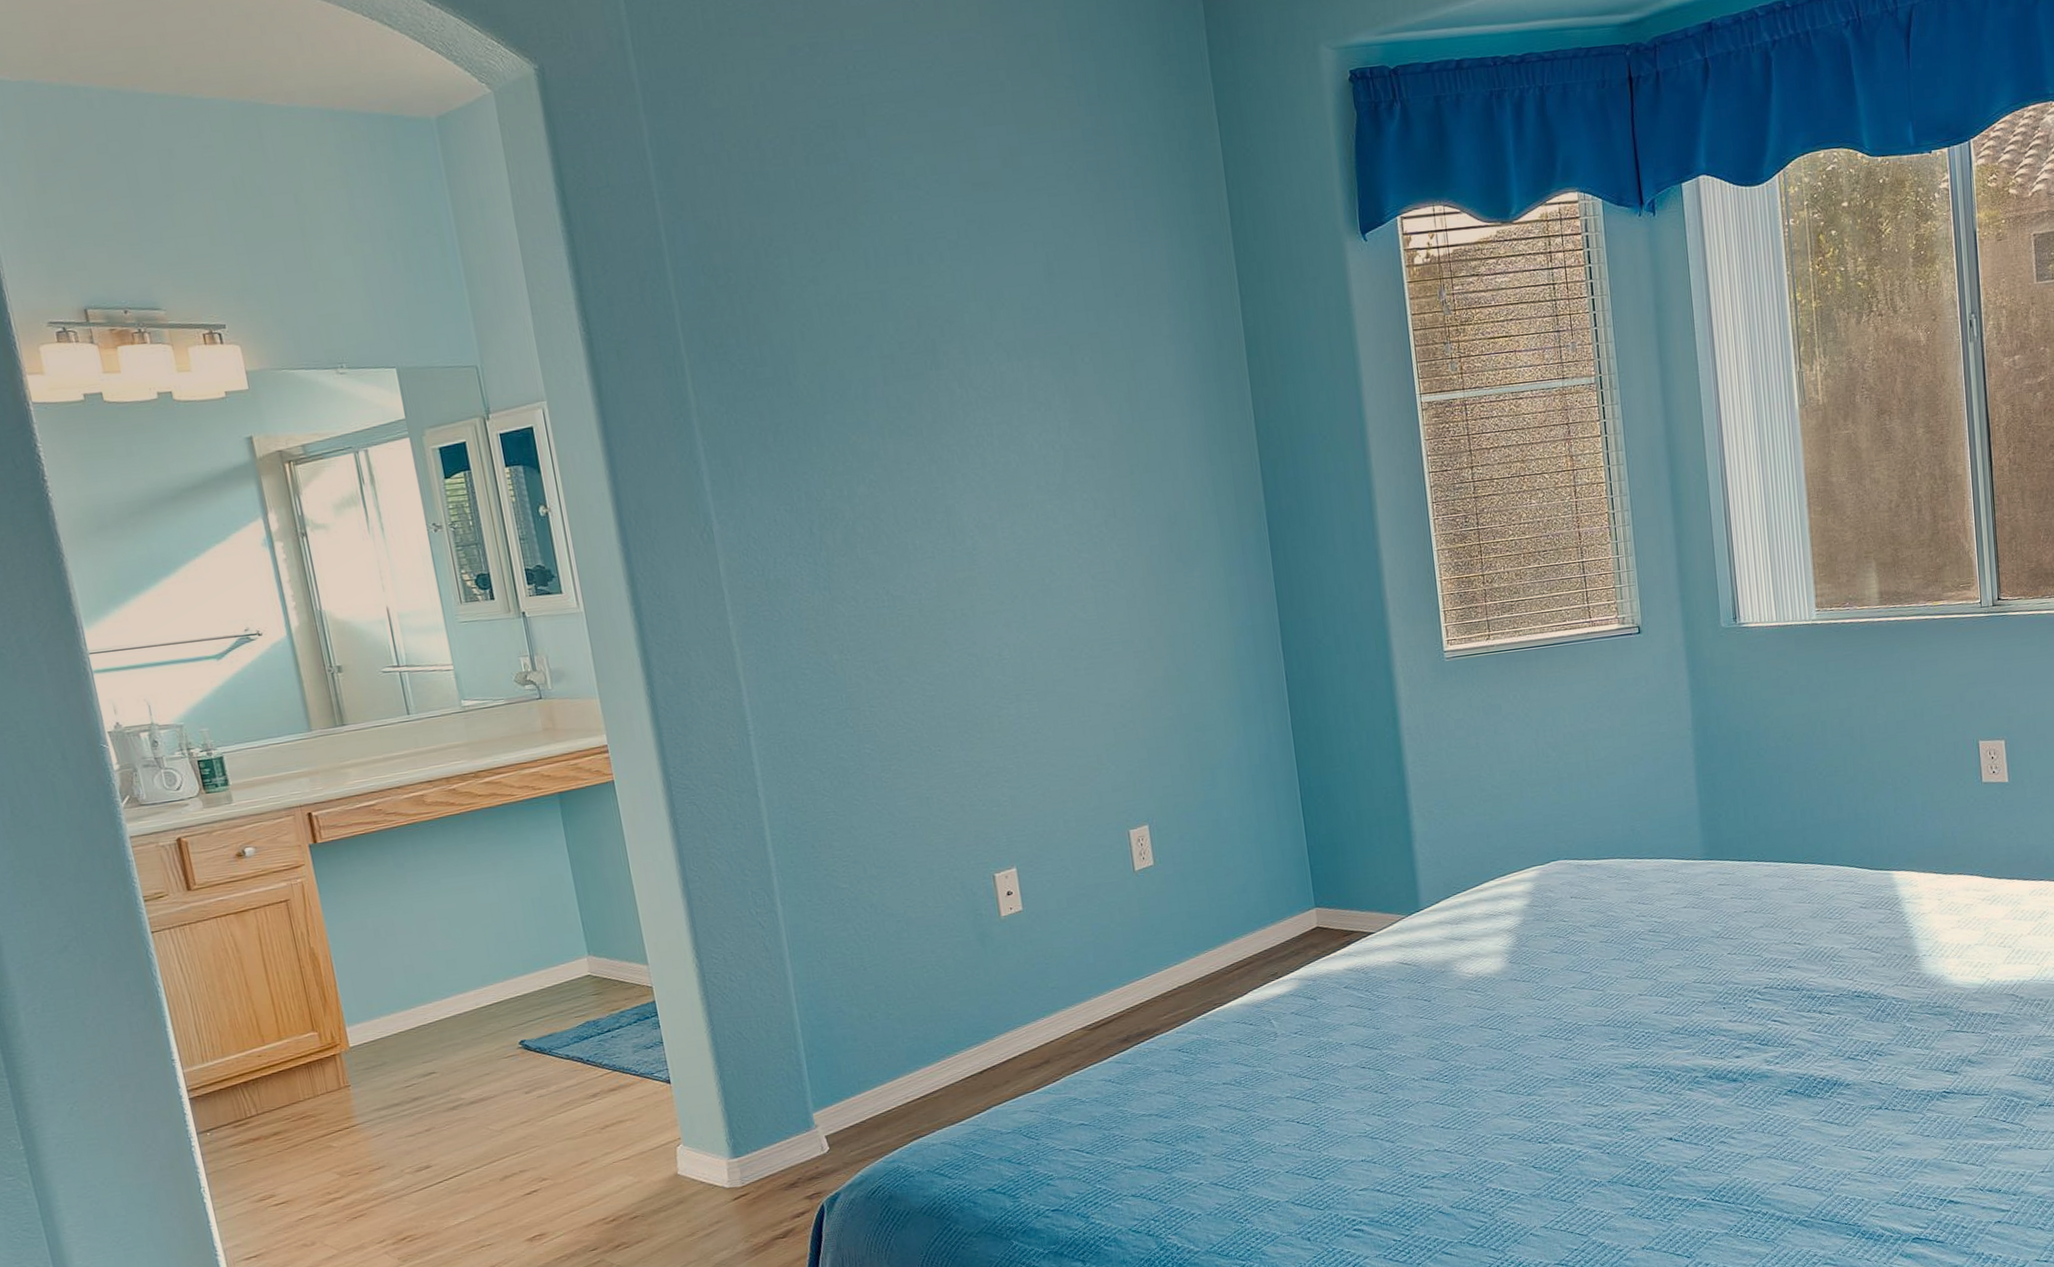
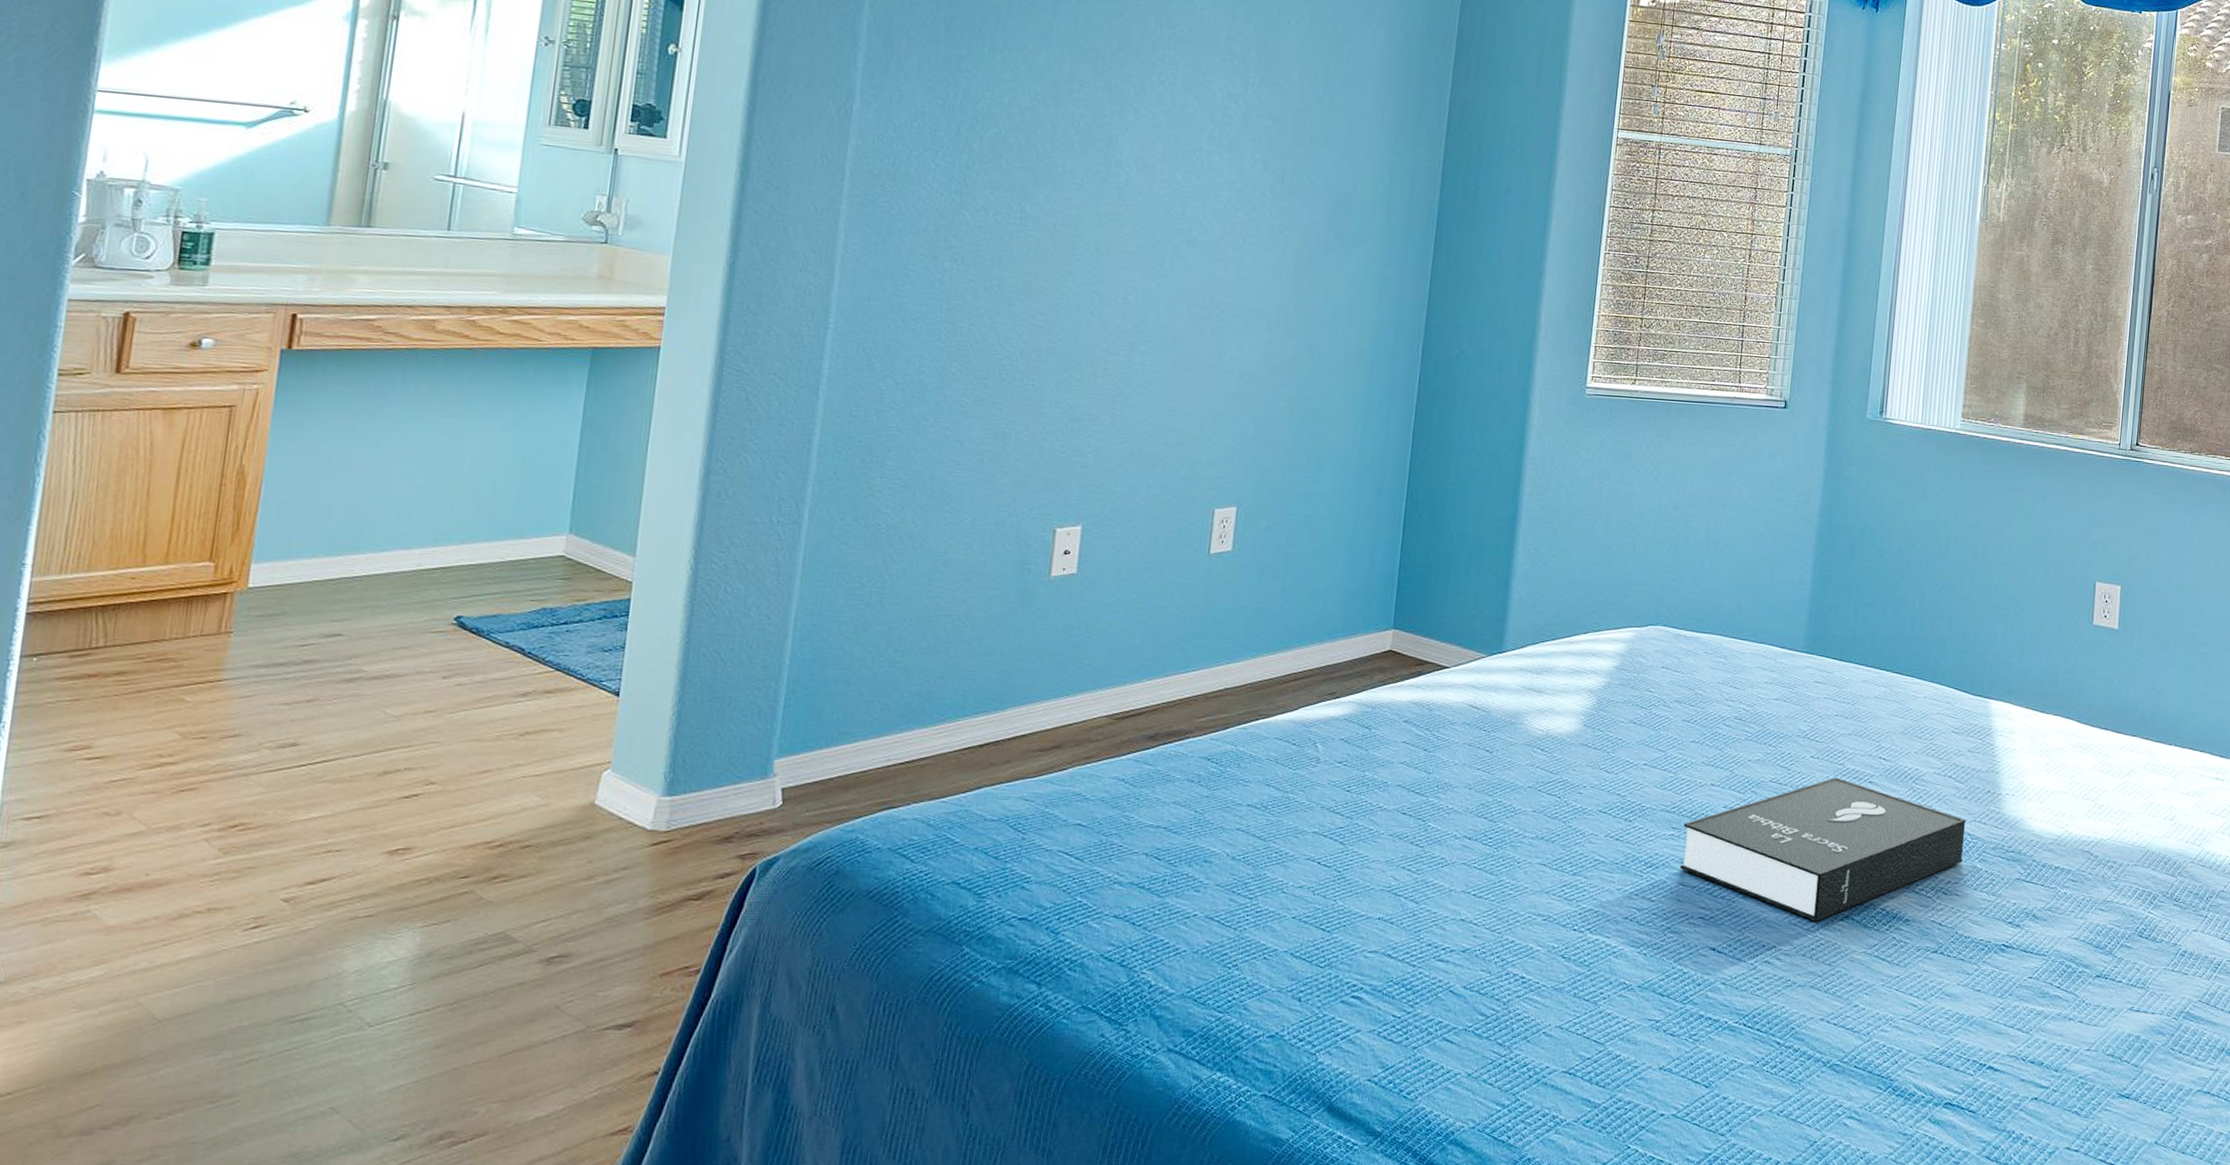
booklet: none [1620,968,1892,1100] -> present [1680,777,1966,921]

